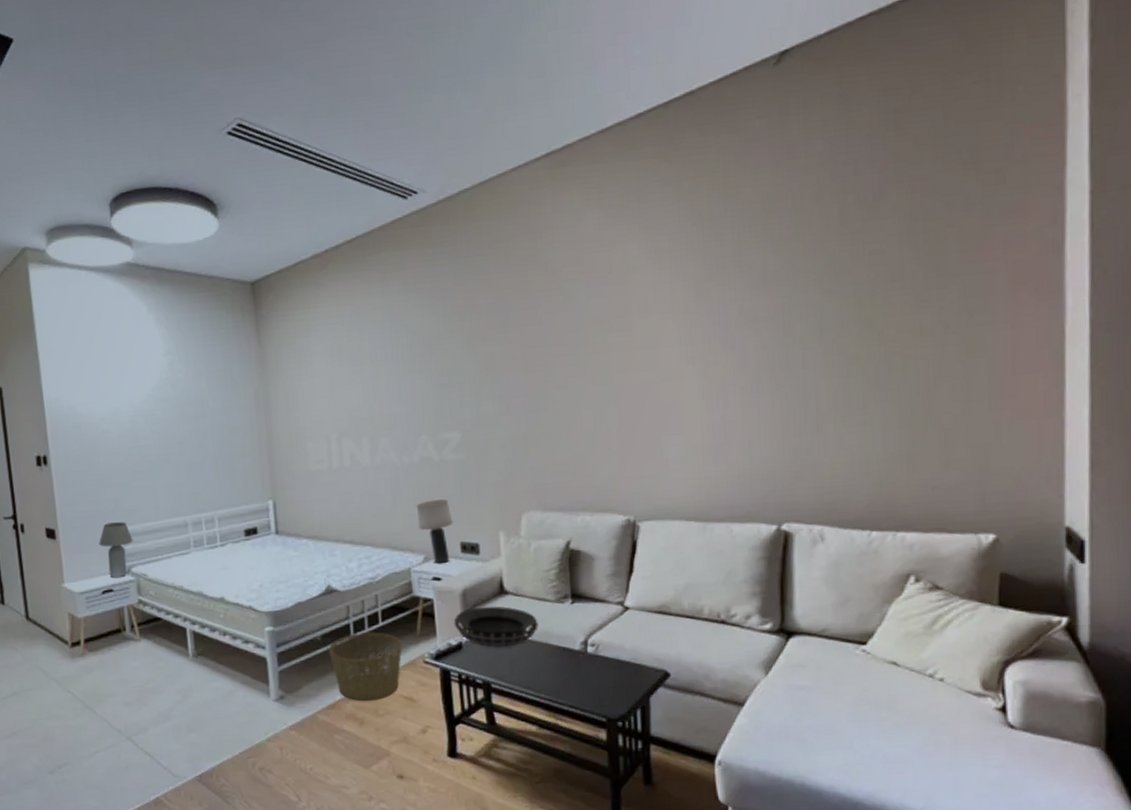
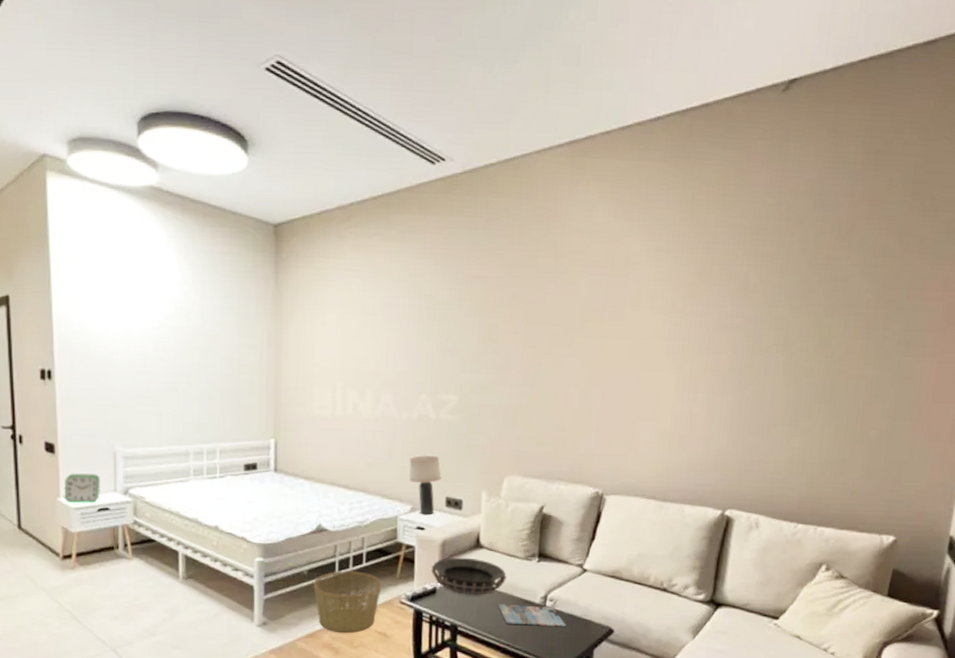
alarm clock: none [67,555,103,588] -> present [64,473,100,503]
table lamp: present [99,522,133,579] -> none [98,443,134,498]
magazine: none [532,653,615,677] -> present [497,604,567,628]

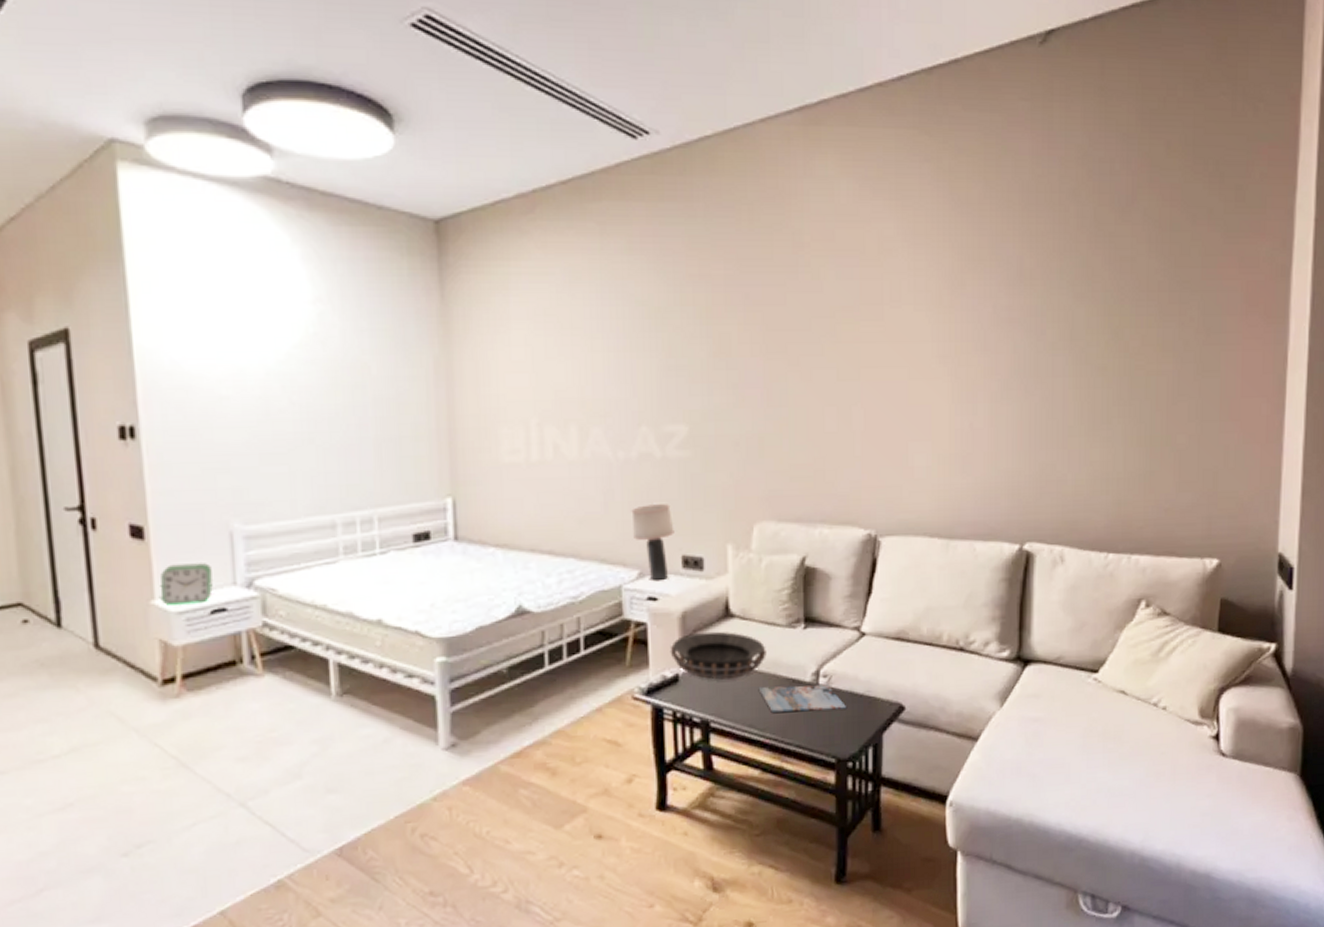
basket: present [313,571,382,633] -> none [516,662,608,747]

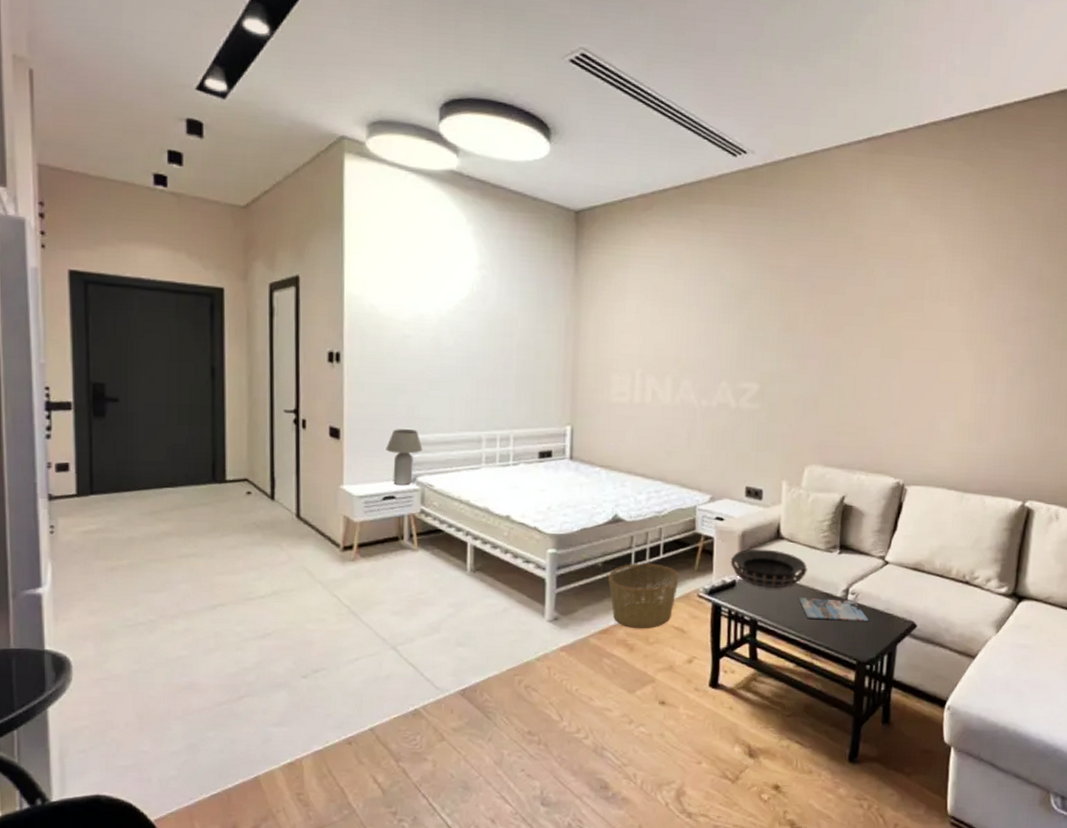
alarm clock: present [160,563,213,605] -> none [347,459,387,491]
table lamp: none [208,519,259,594] -> present [386,429,423,486]
basket: none [516,662,608,747] -> present [608,563,680,628]
table lamp: present [631,504,674,582] -> none [708,444,742,506]

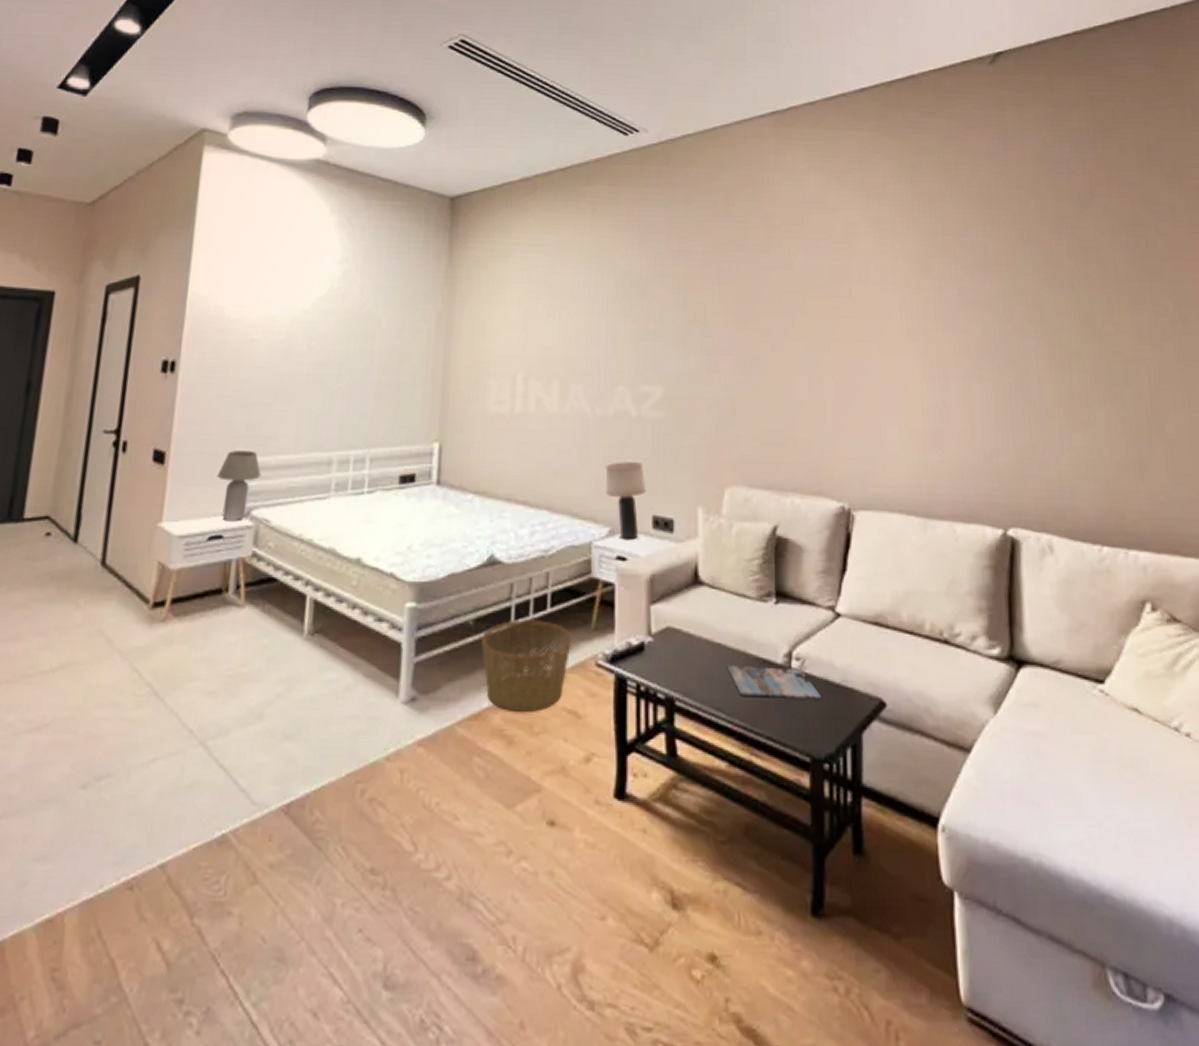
table lamp: none [708,444,742,506] -> present [605,462,646,541]
decorative bowl: present [730,549,808,589] -> none [636,598,737,653]

